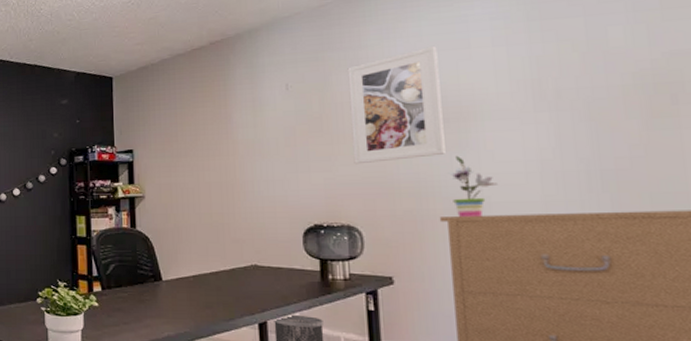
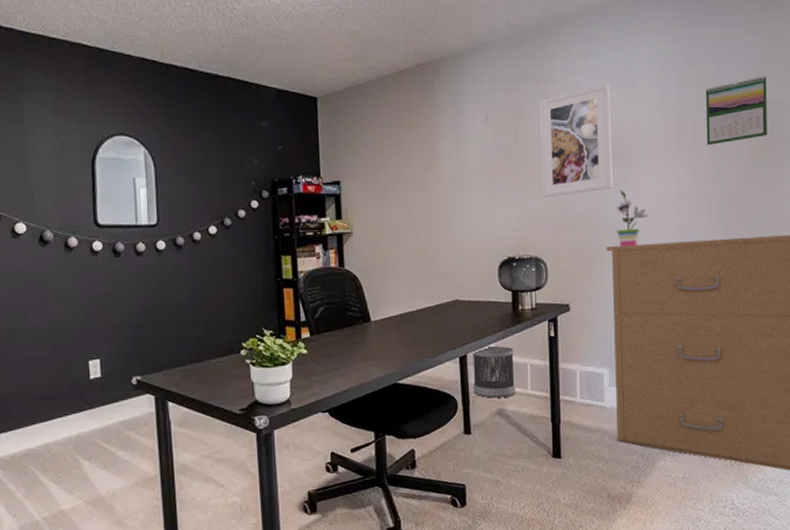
calendar: none [571,23,674,106] -> present [705,76,767,146]

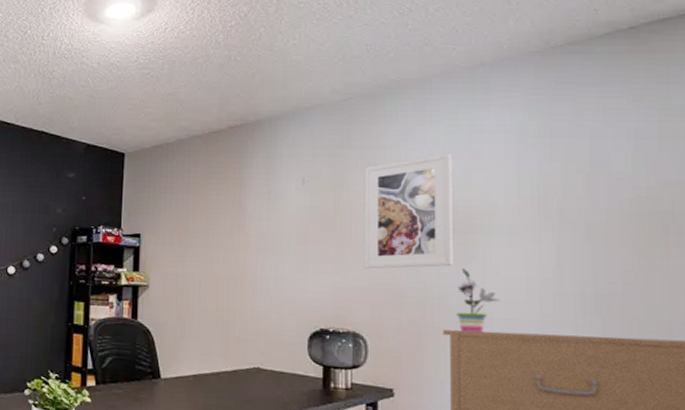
calendar: present [705,76,767,146] -> none [577,153,665,228]

